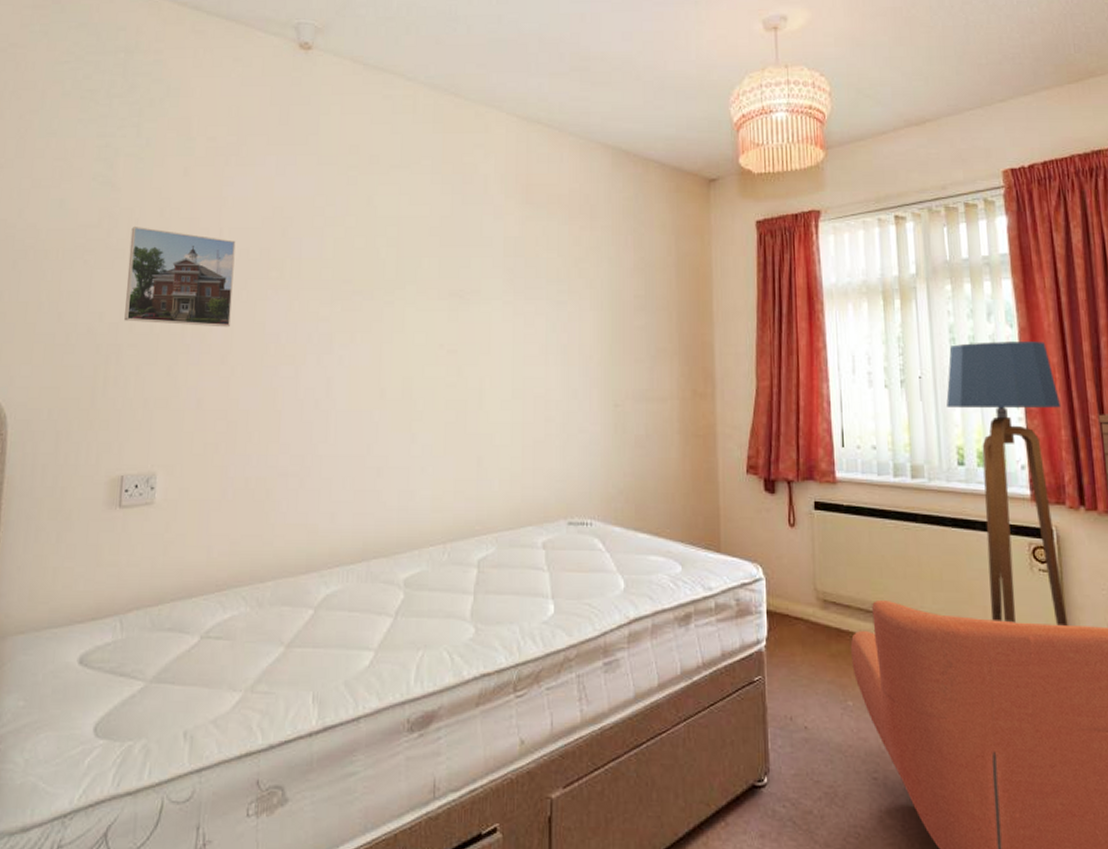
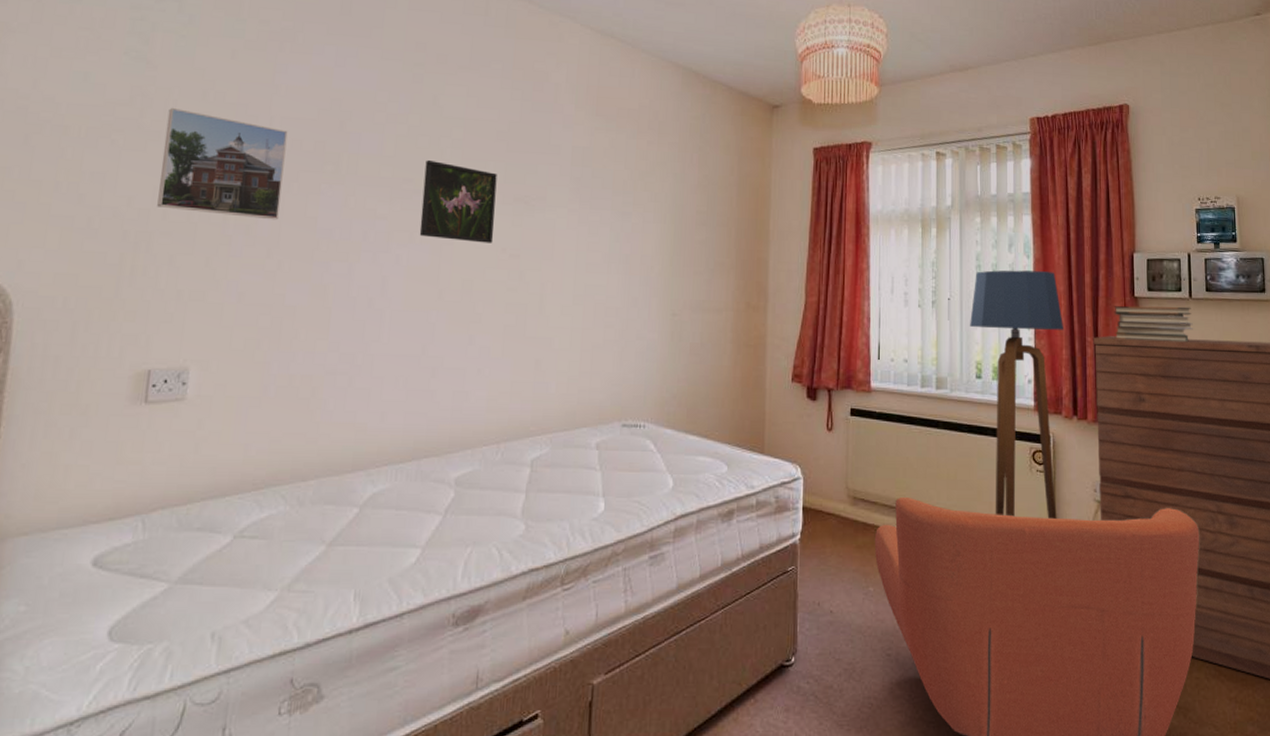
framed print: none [360,259,432,340] -> present [419,159,497,243]

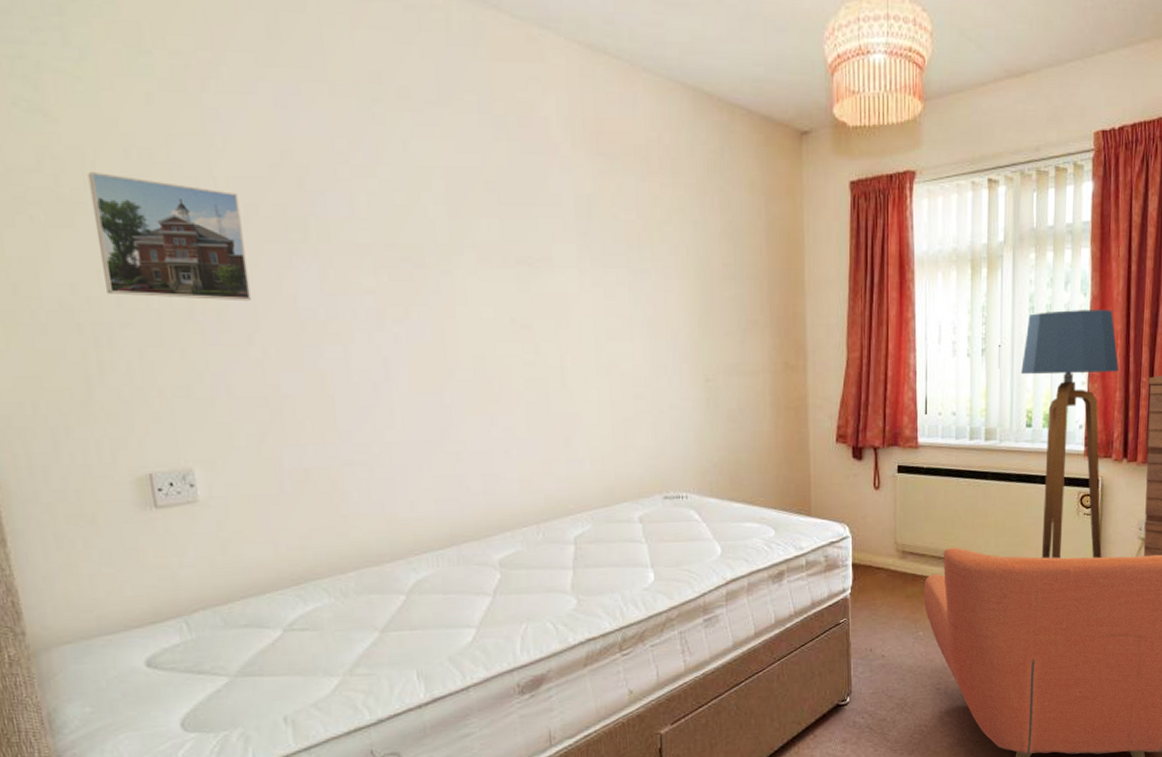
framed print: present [419,159,497,243] -> none [407,219,500,314]

